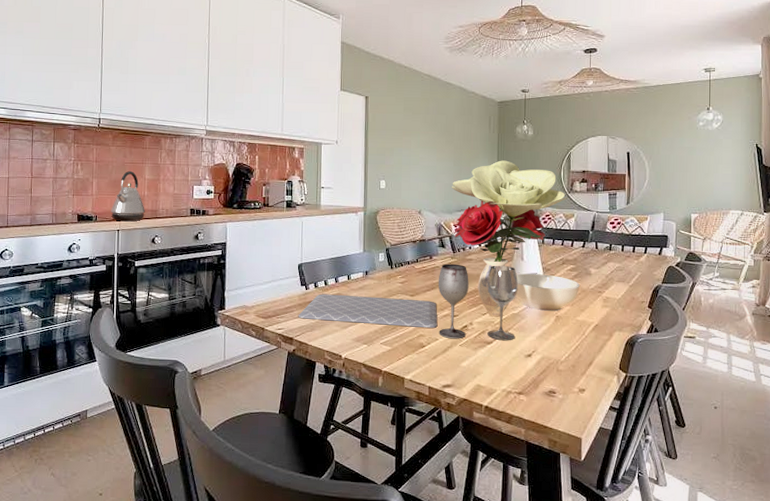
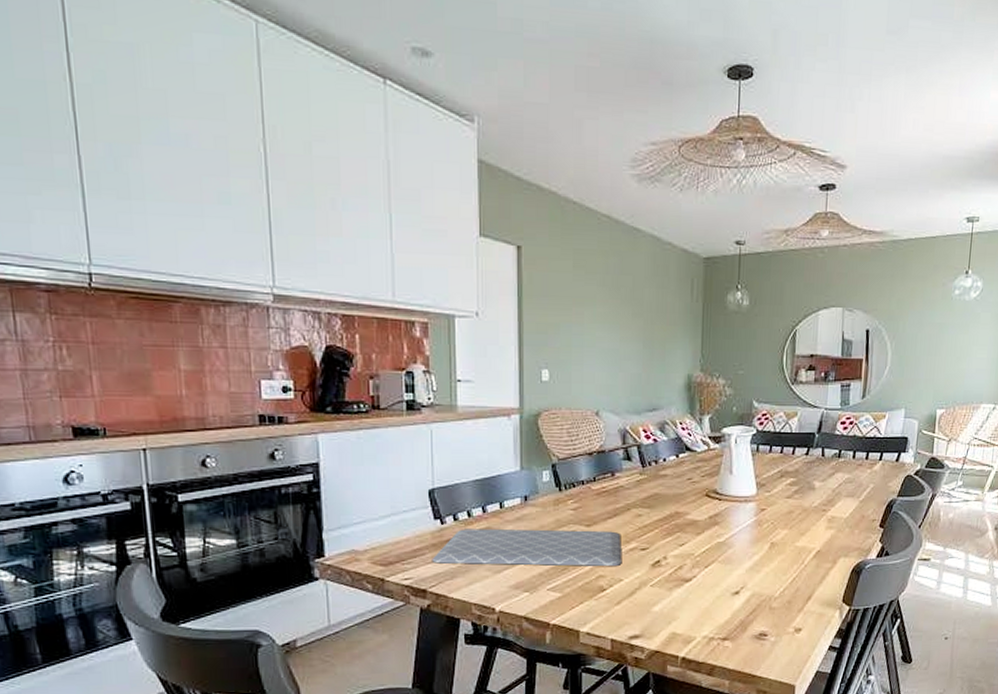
kettle: present [110,170,146,222] -> none [127,357,187,436]
wineglass: present [438,263,519,341] -> none [622,481,726,579]
flower bouquet: present [452,160,568,317] -> none [640,340,791,548]
bowl: present [515,273,581,311] -> none [721,491,802,537]

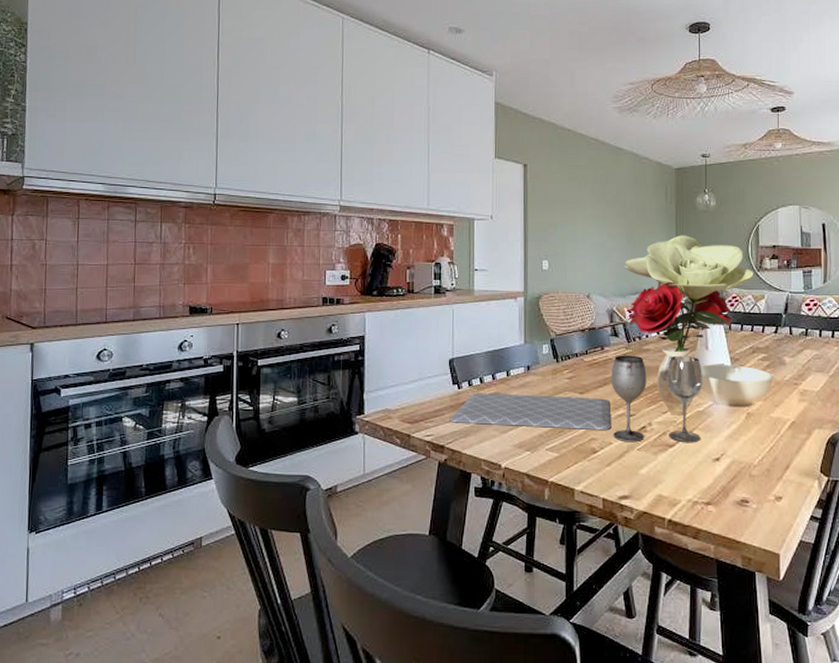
wineglass: none [622,481,726,579] -> present [611,355,703,443]
flower bouquet: none [640,340,791,548] -> present [625,235,757,416]
bowl: none [721,491,802,537] -> present [700,365,774,407]

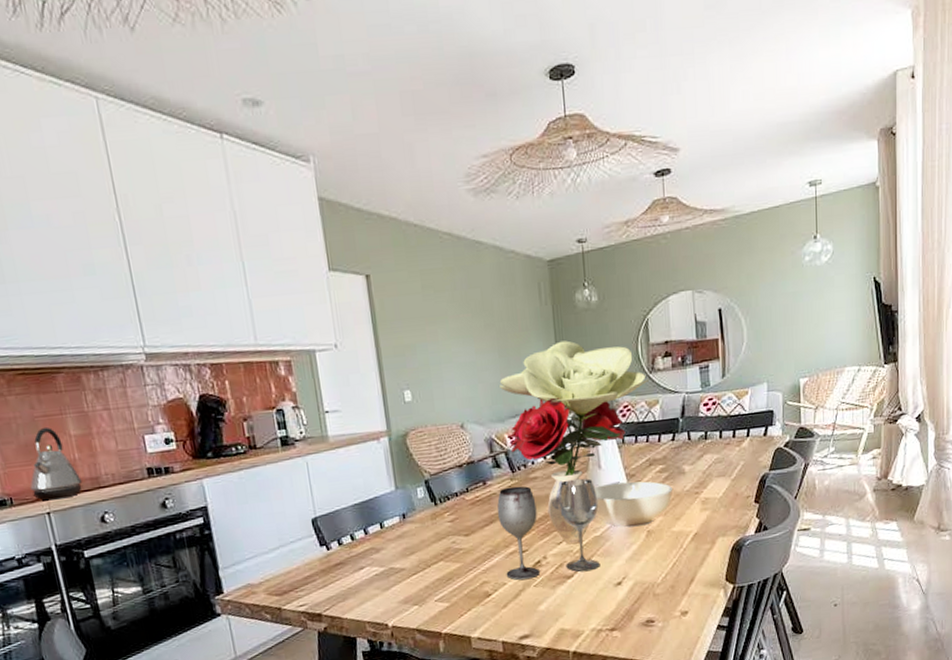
kettle: none [228,254,270,314] -> present [29,426,83,501]
placemat: present [449,393,612,431] -> none [322,538,504,588]

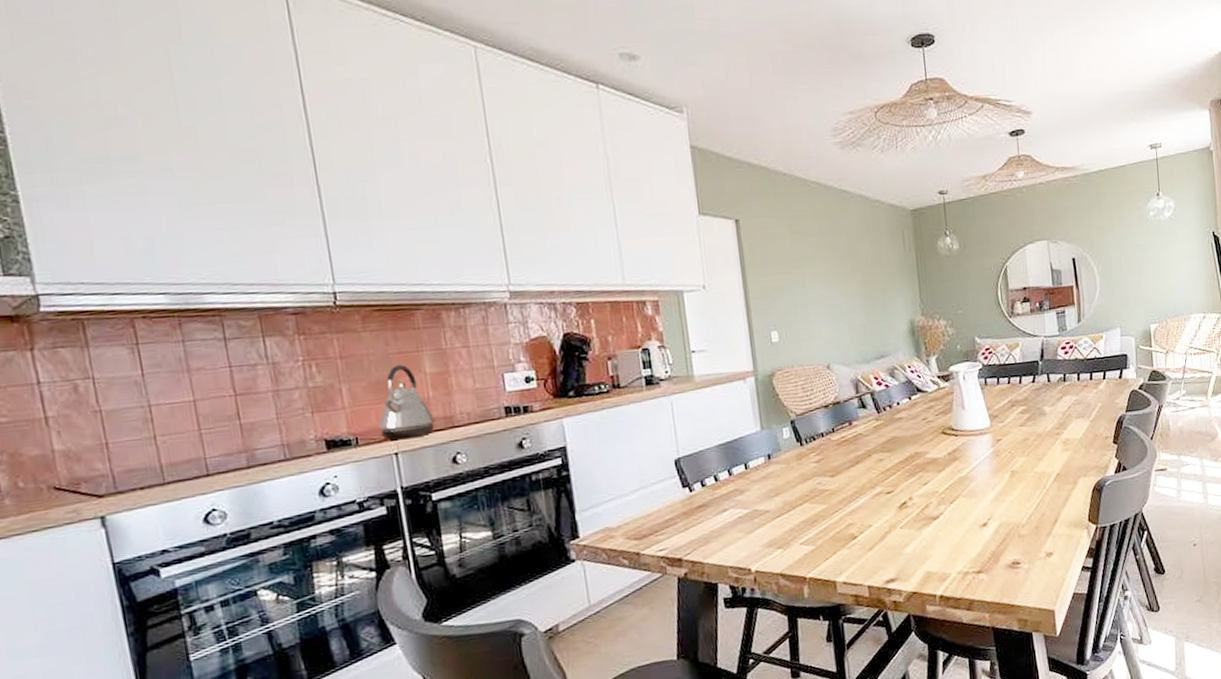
wineglass: present [497,478,599,581] -> none [862,419,965,522]
flower bouquet: present [499,340,649,545] -> none [865,285,1010,485]
bowl: present [593,481,673,527] -> none [957,422,1035,468]

